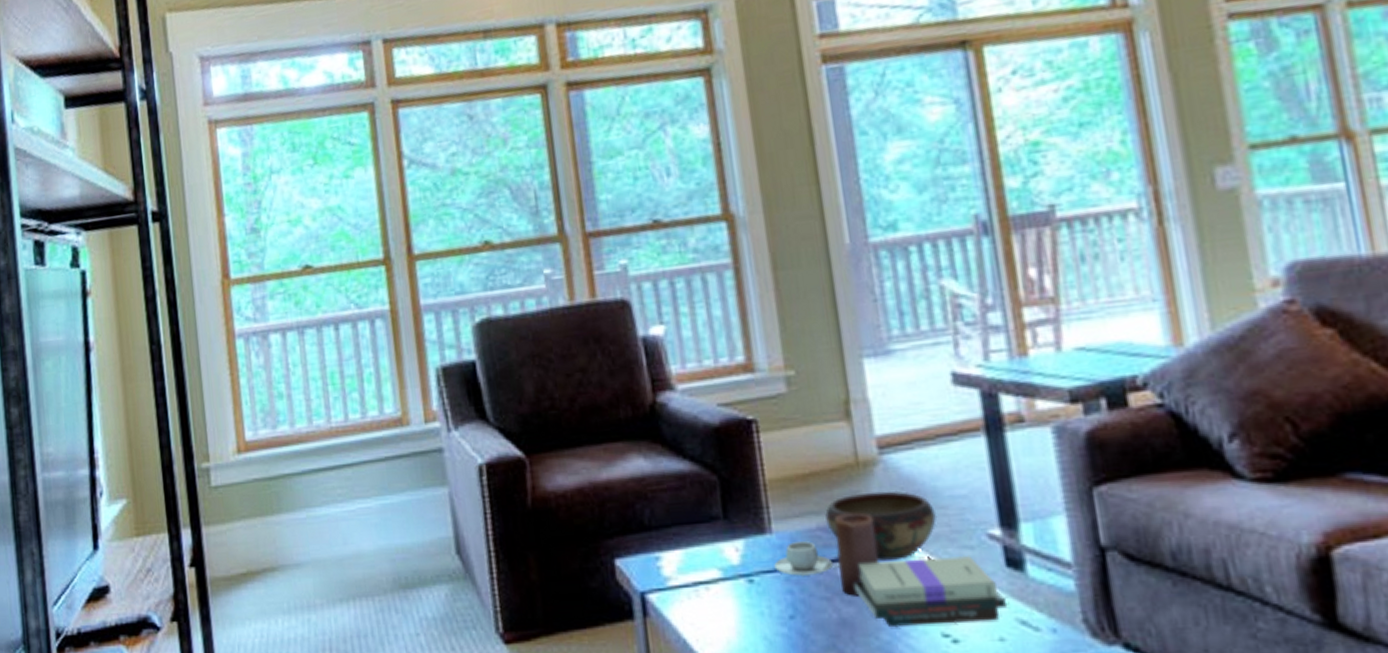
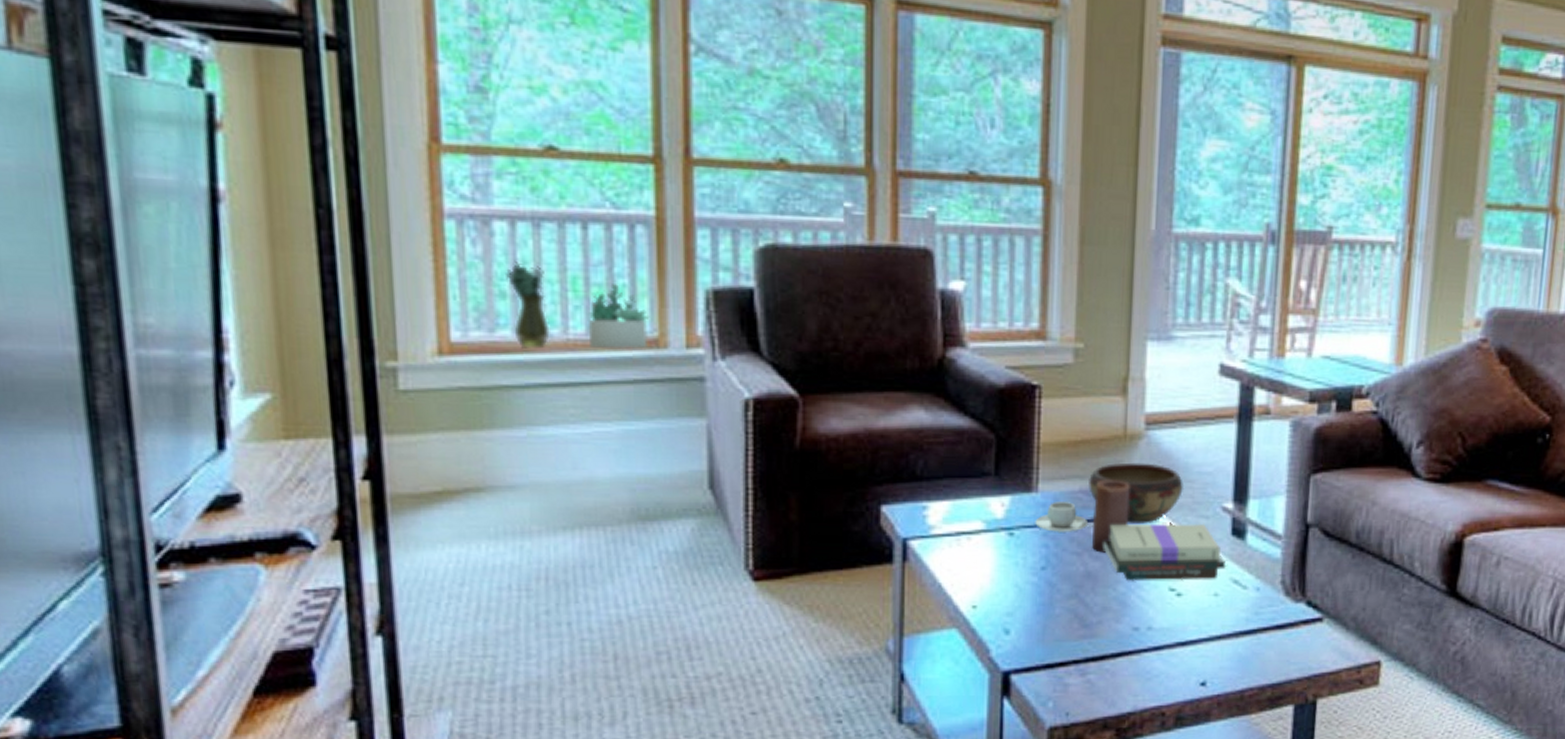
vase: none [282,365,318,440] -> present [506,260,550,349]
succulent plant: none [345,373,394,433] -> present [589,284,650,350]

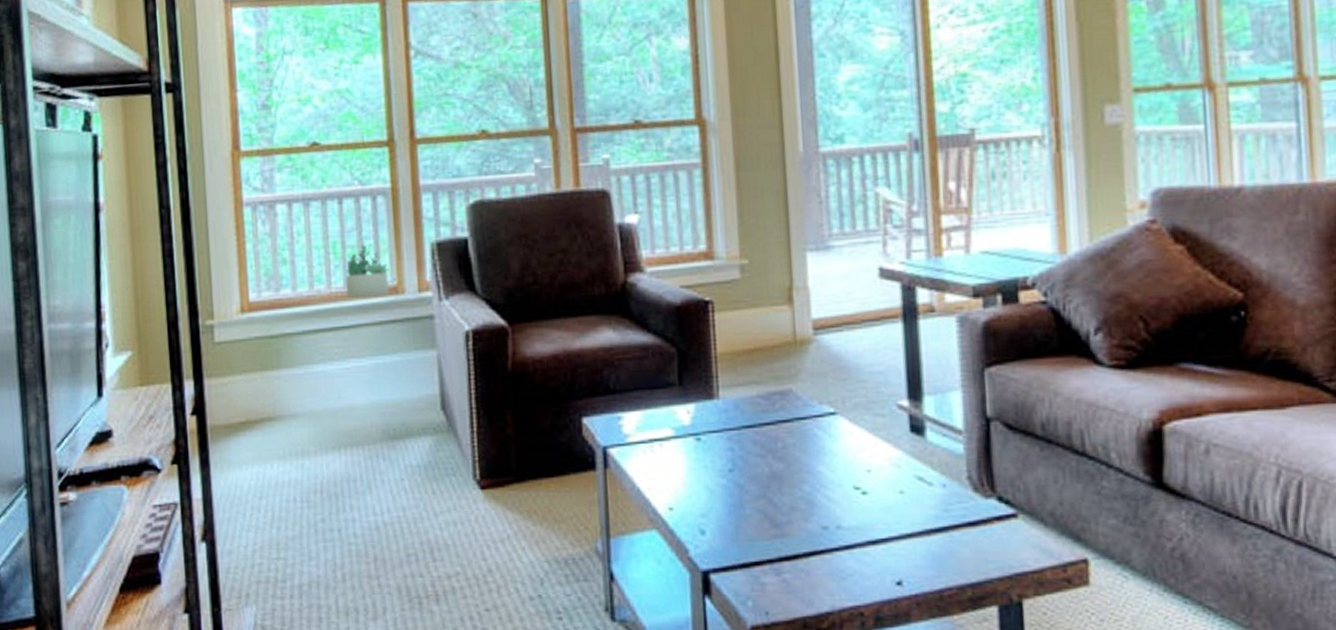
vase: present [506,260,550,349] -> none [286,233,318,303]
teacup: present [1035,502,1089,532] -> none [719,407,769,436]
decorative bowl: present [1087,462,1185,523] -> none [764,366,858,424]
candle: present [1092,479,1130,553] -> none [772,383,807,454]
books: present [1103,523,1225,581] -> none [784,421,908,481]

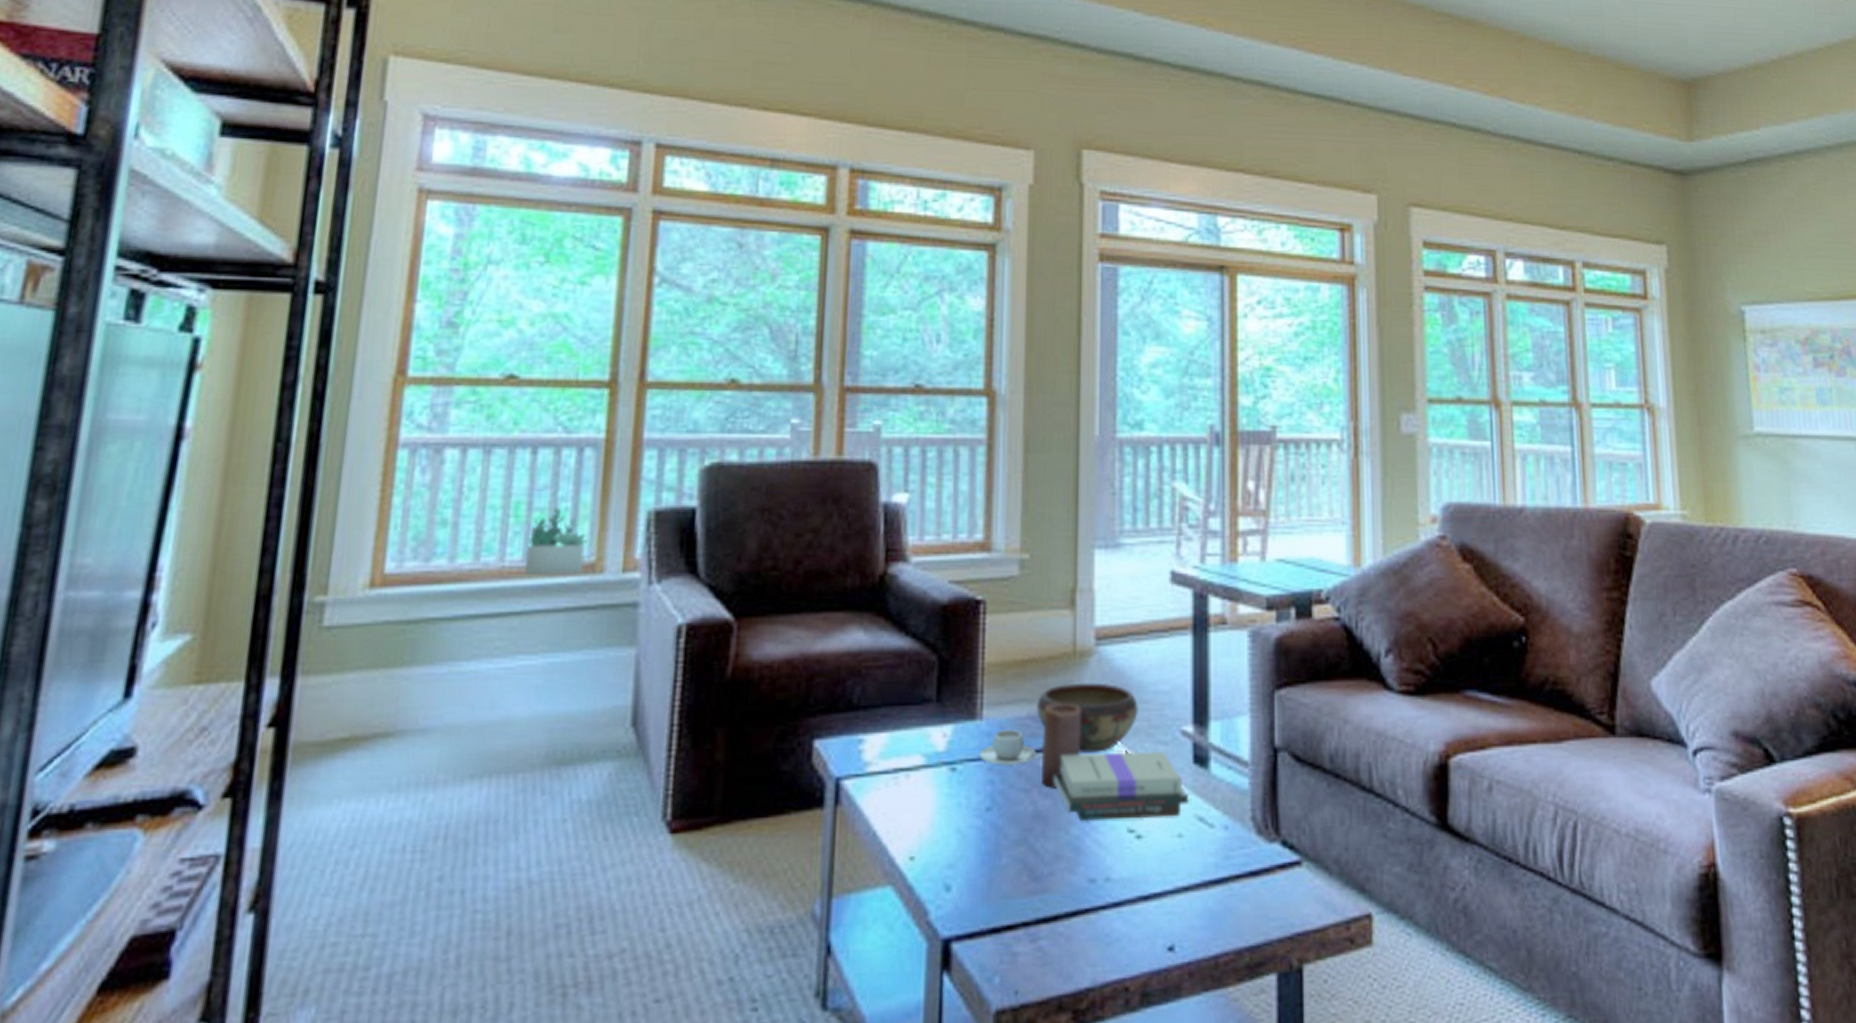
teacup: none [719,407,769,436] -> present [979,730,1037,765]
decorative bowl: none [764,366,858,424] -> present [1035,682,1140,753]
candle: none [772,383,807,454] -> present [1041,702,1081,789]
books: none [784,421,908,481] -> present [1053,750,1188,822]

